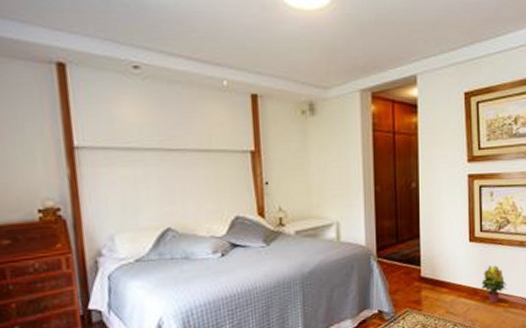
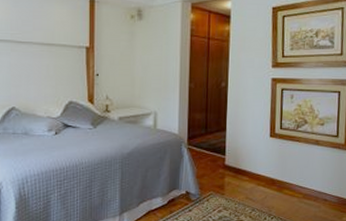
potted plant: present [481,265,507,304] -> none [278,160,302,193]

